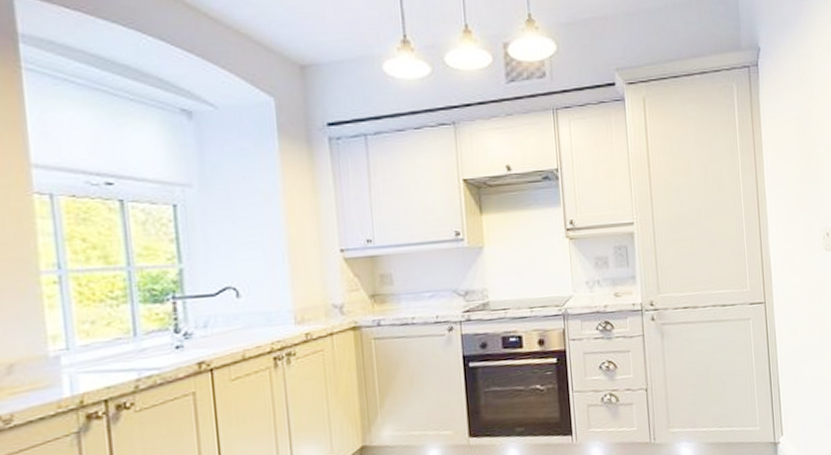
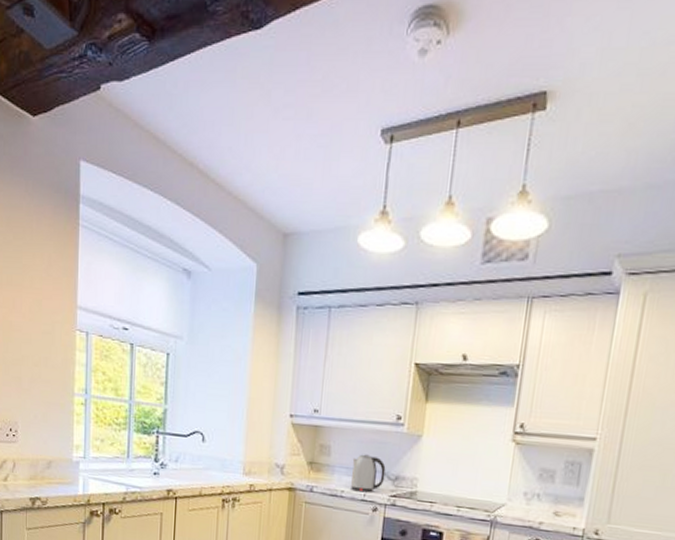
kettle: none [417,275,455,316] -> present [351,454,386,493]

